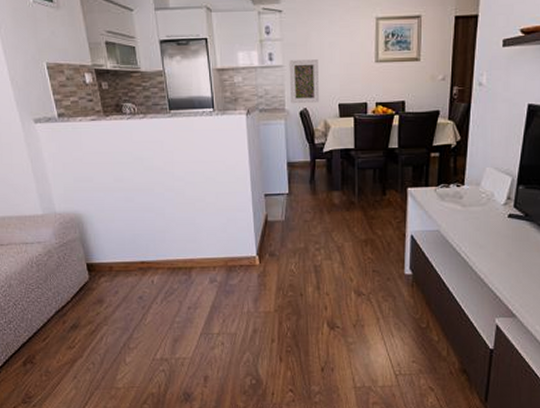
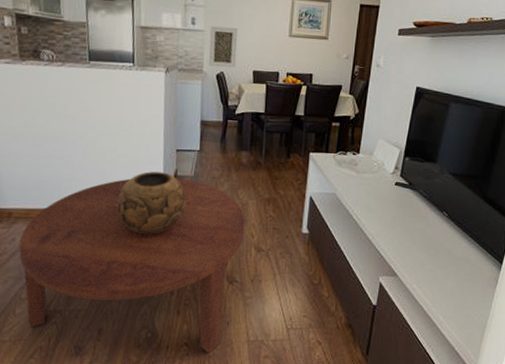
coffee table: none [122,224,343,400] -> present [19,178,246,354]
decorative bowl: none [211,219,279,283] -> present [117,171,186,235]

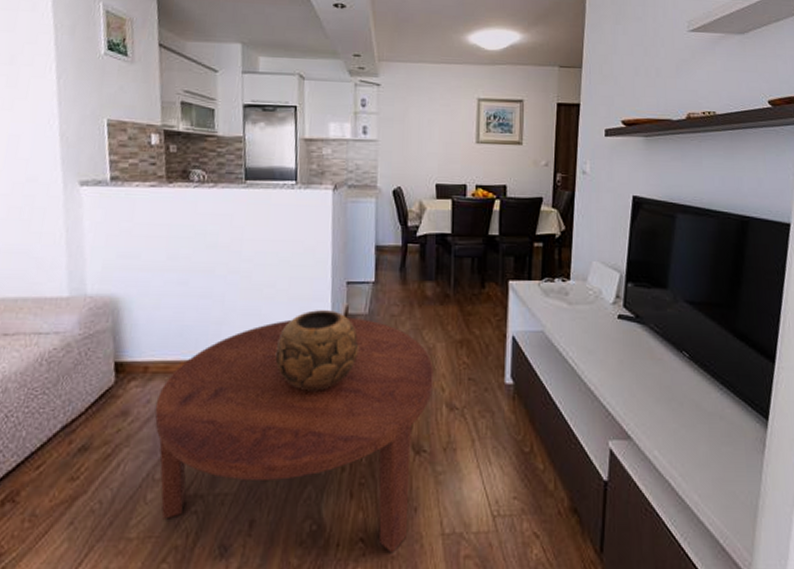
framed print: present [209,26,238,68] -> none [383,135,417,182]

